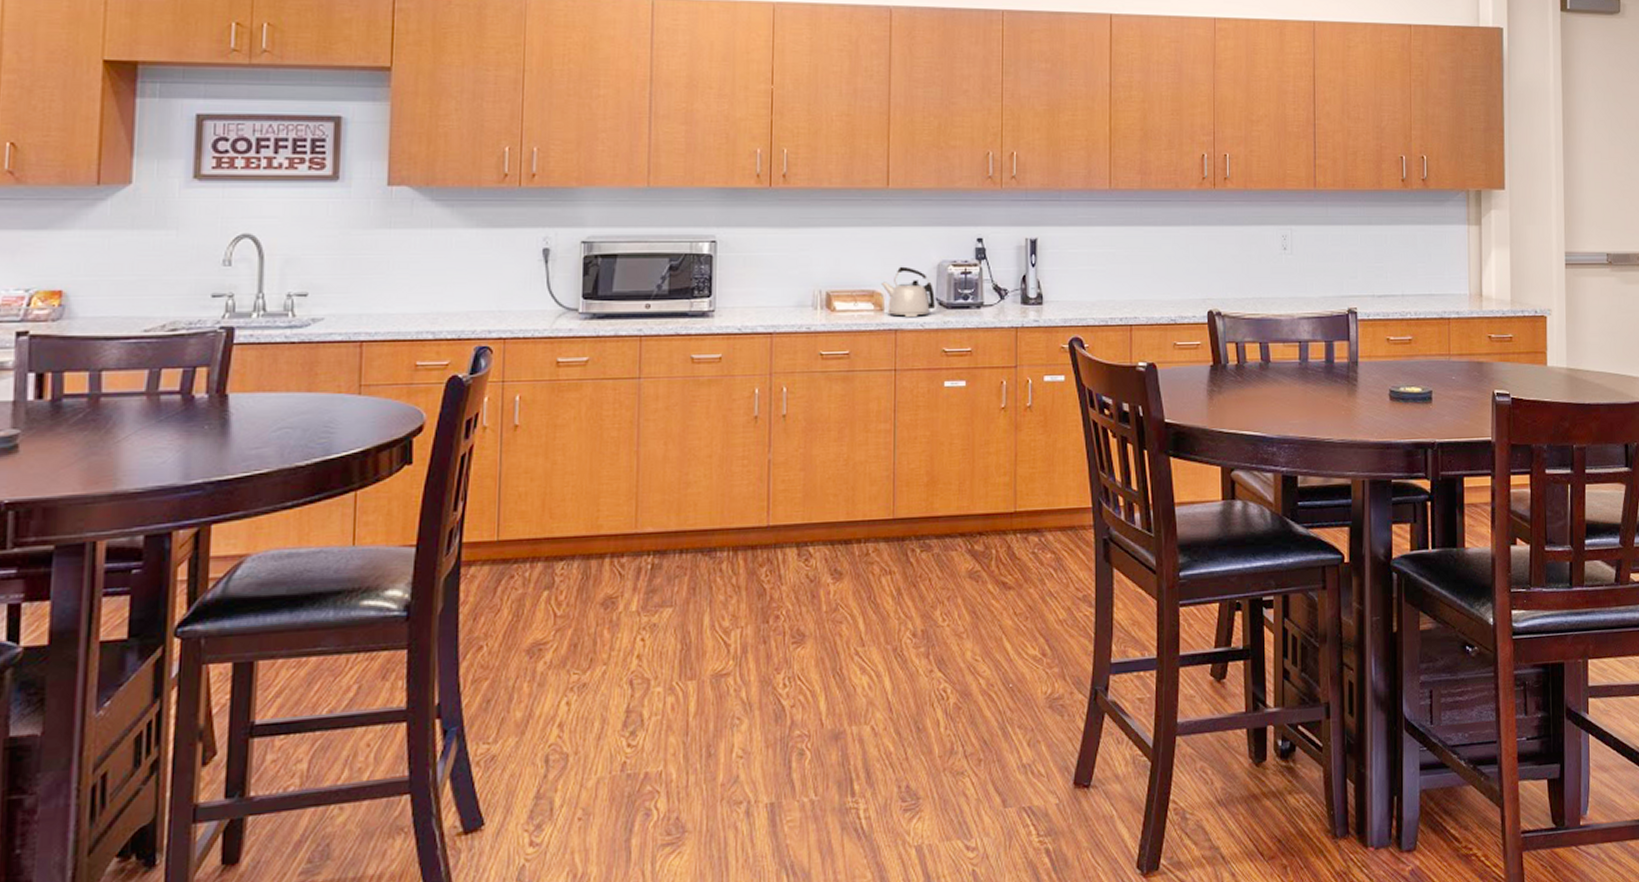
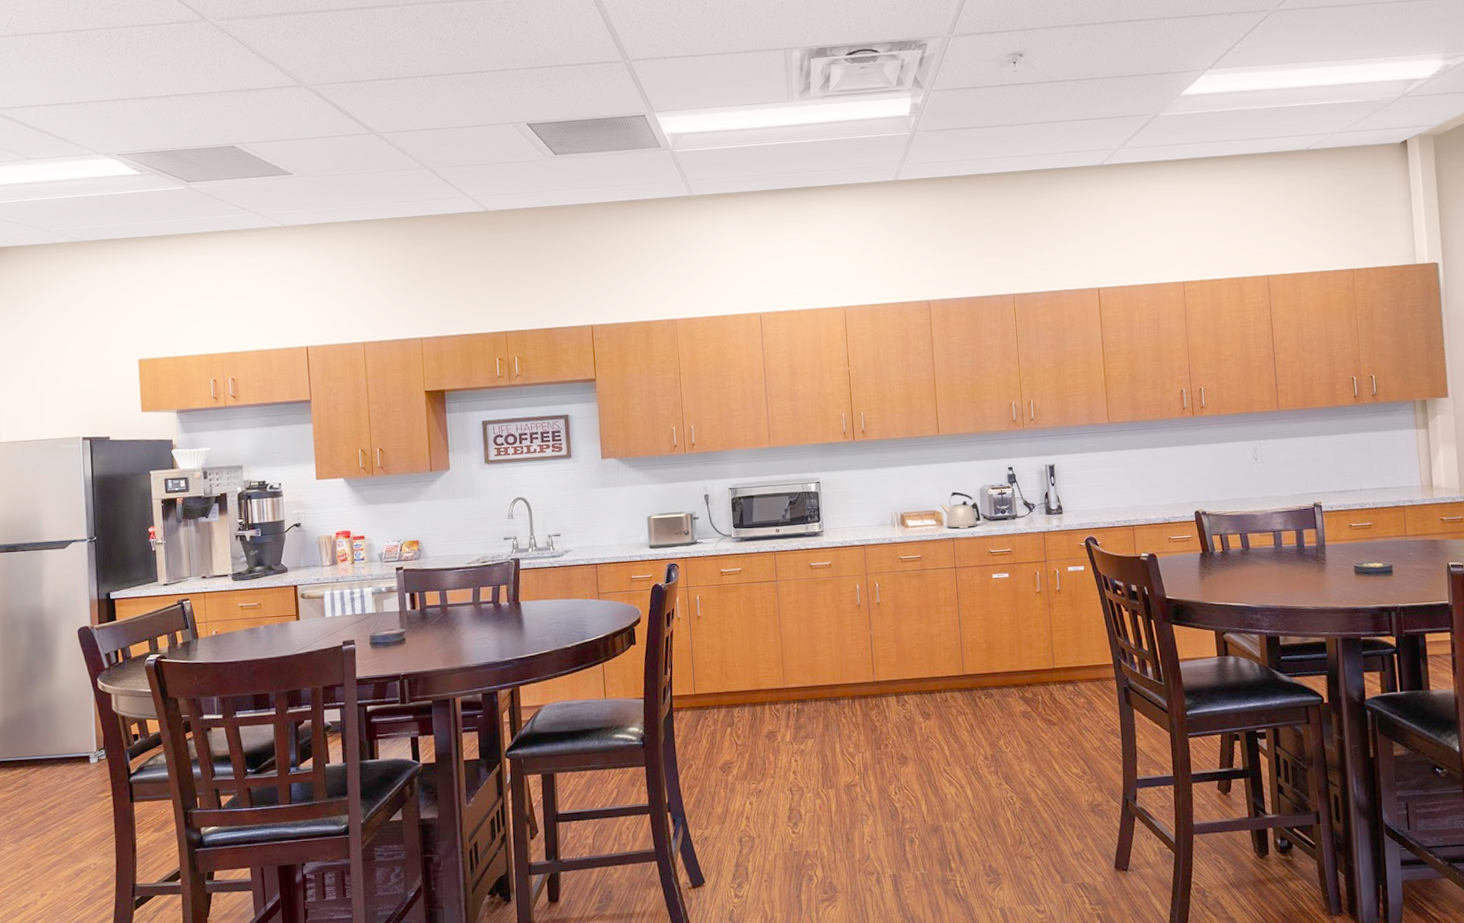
toaster: none [448,269,533,324] -> present [647,510,700,550]

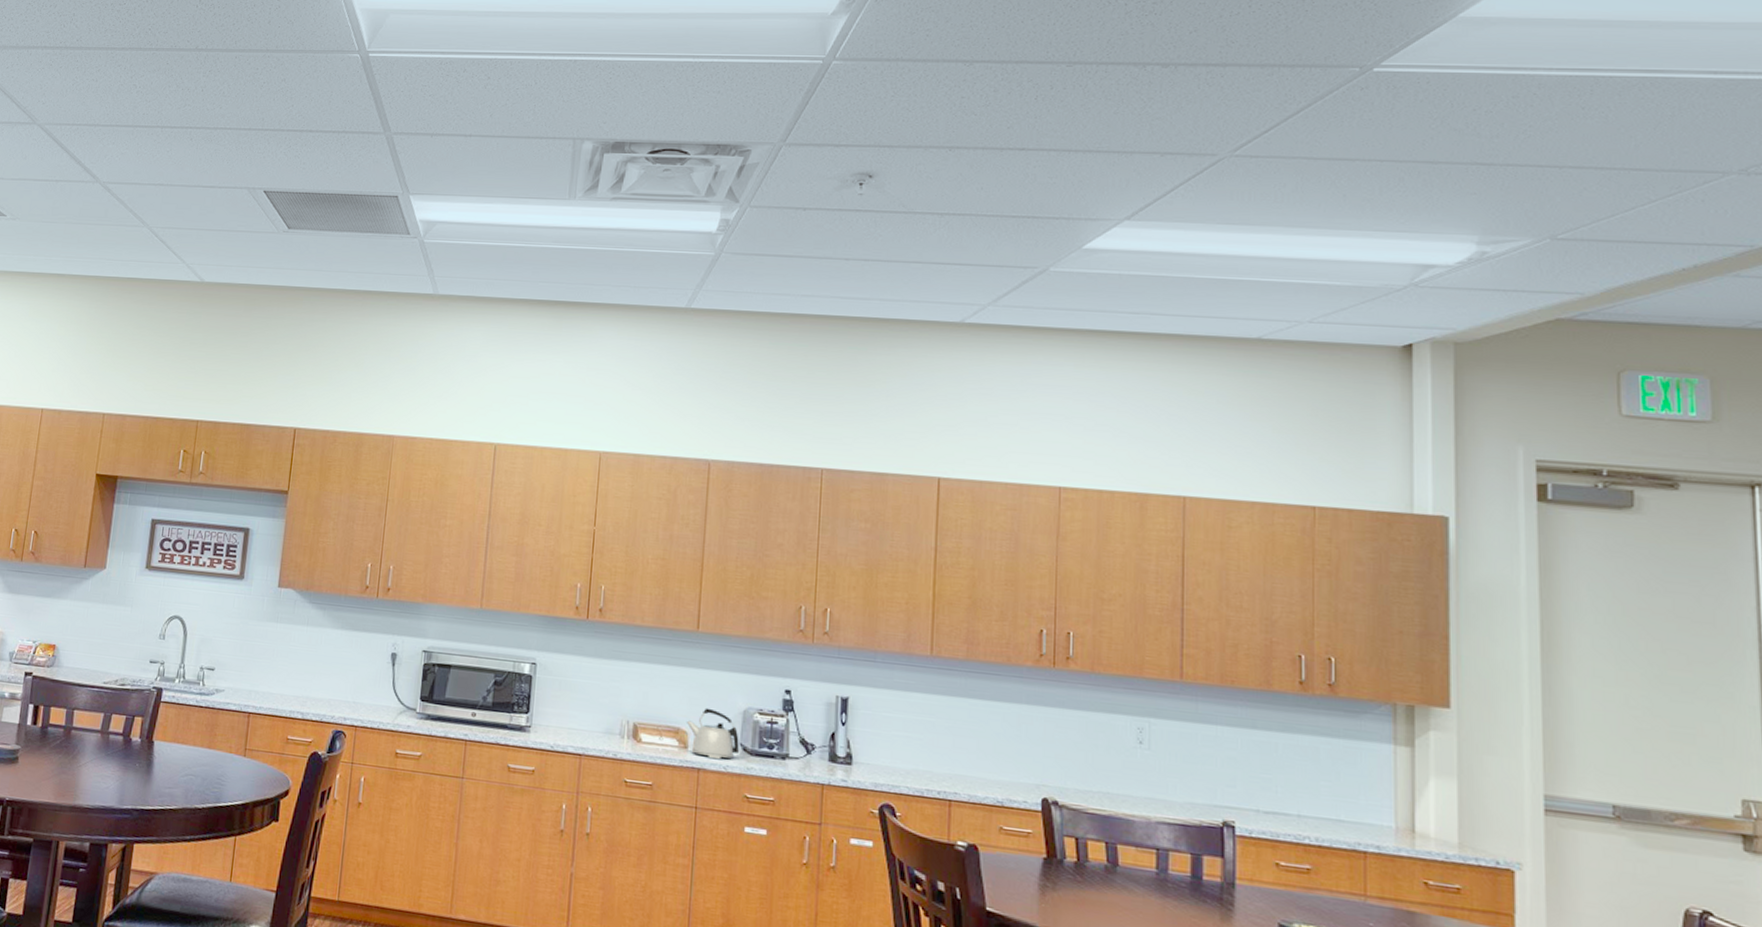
toaster: present [647,510,700,550] -> none [314,664,382,714]

